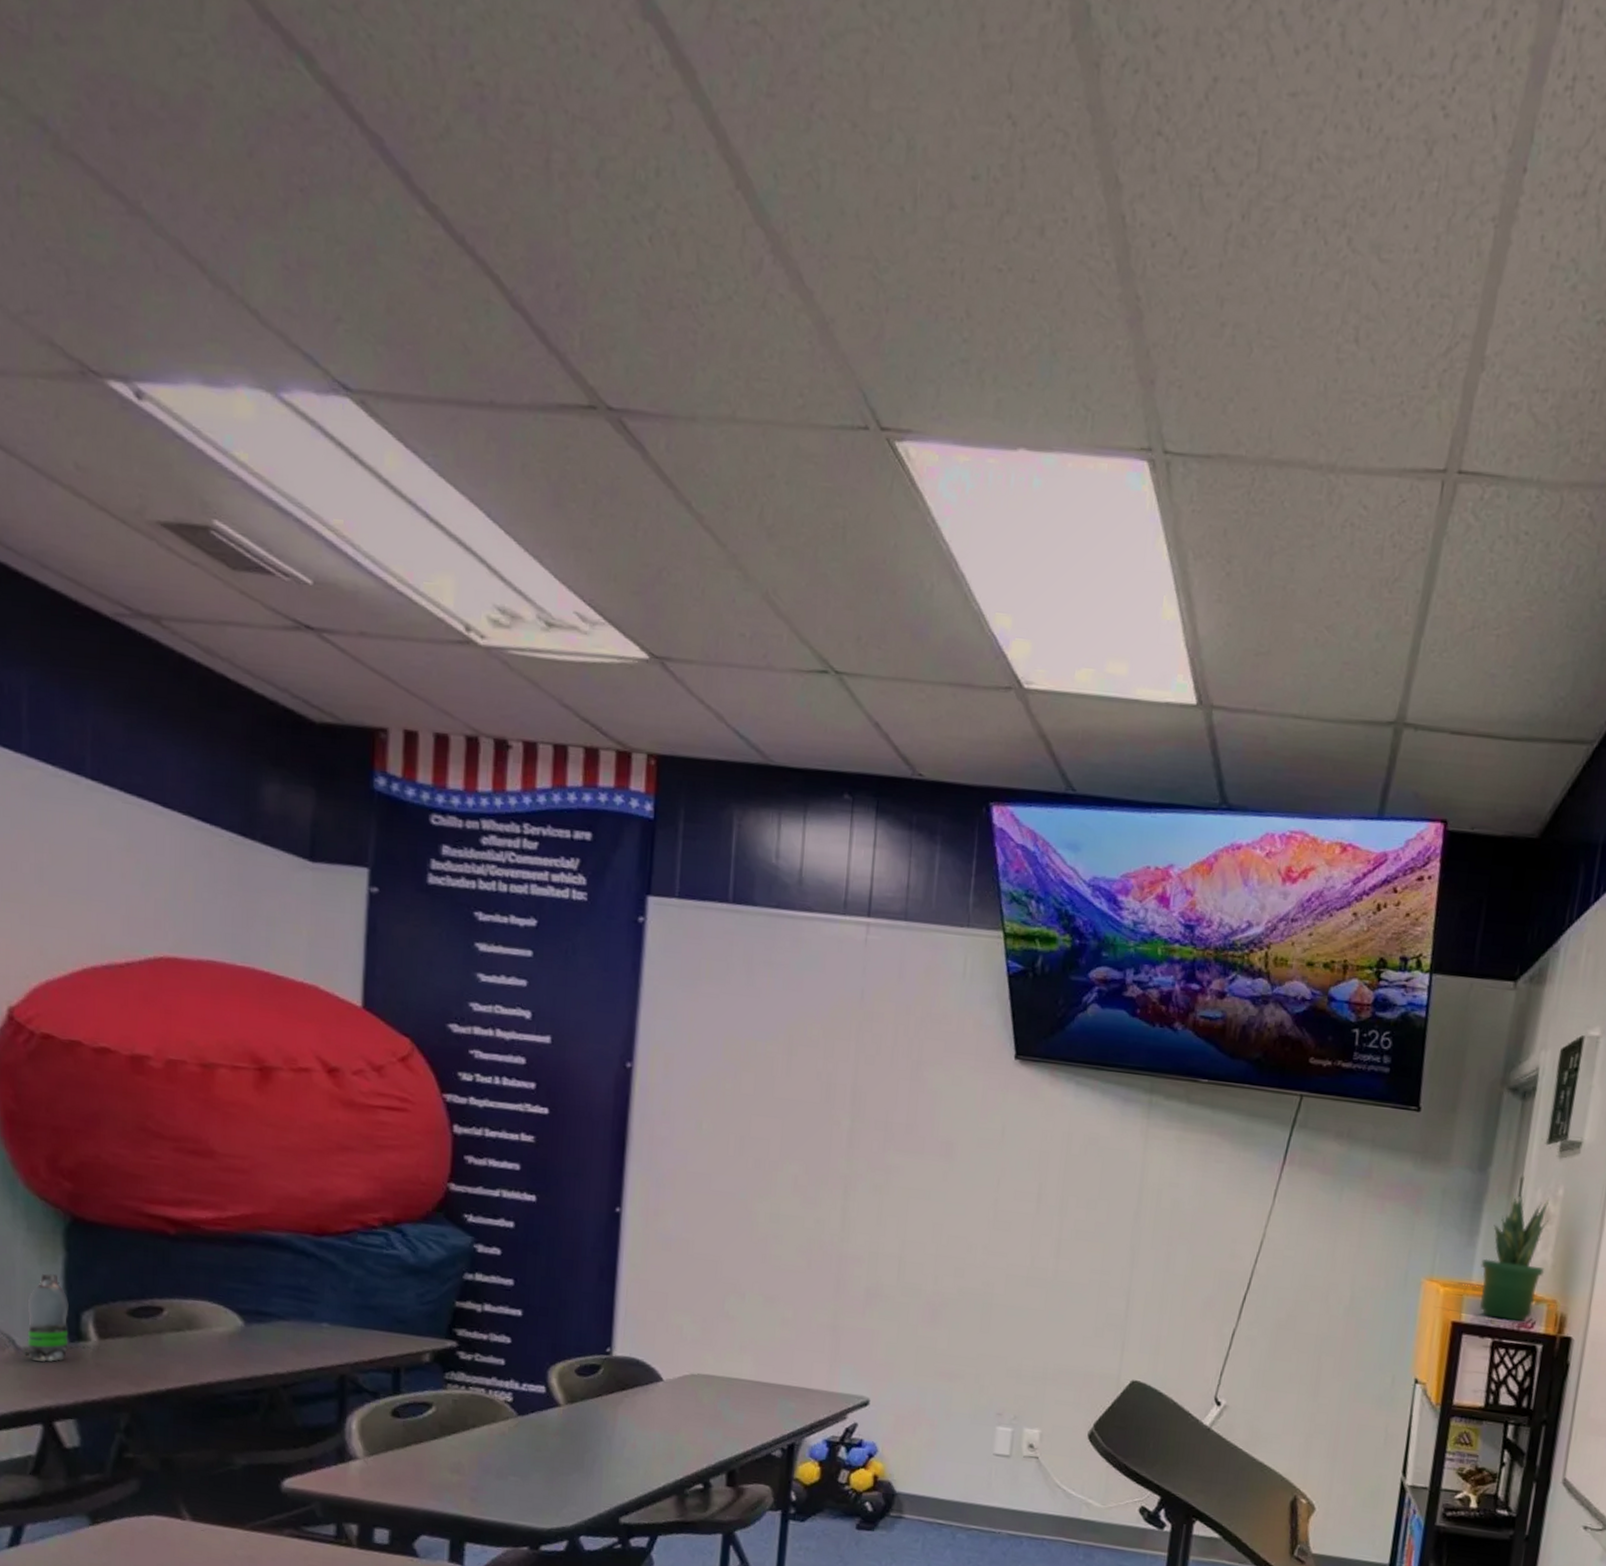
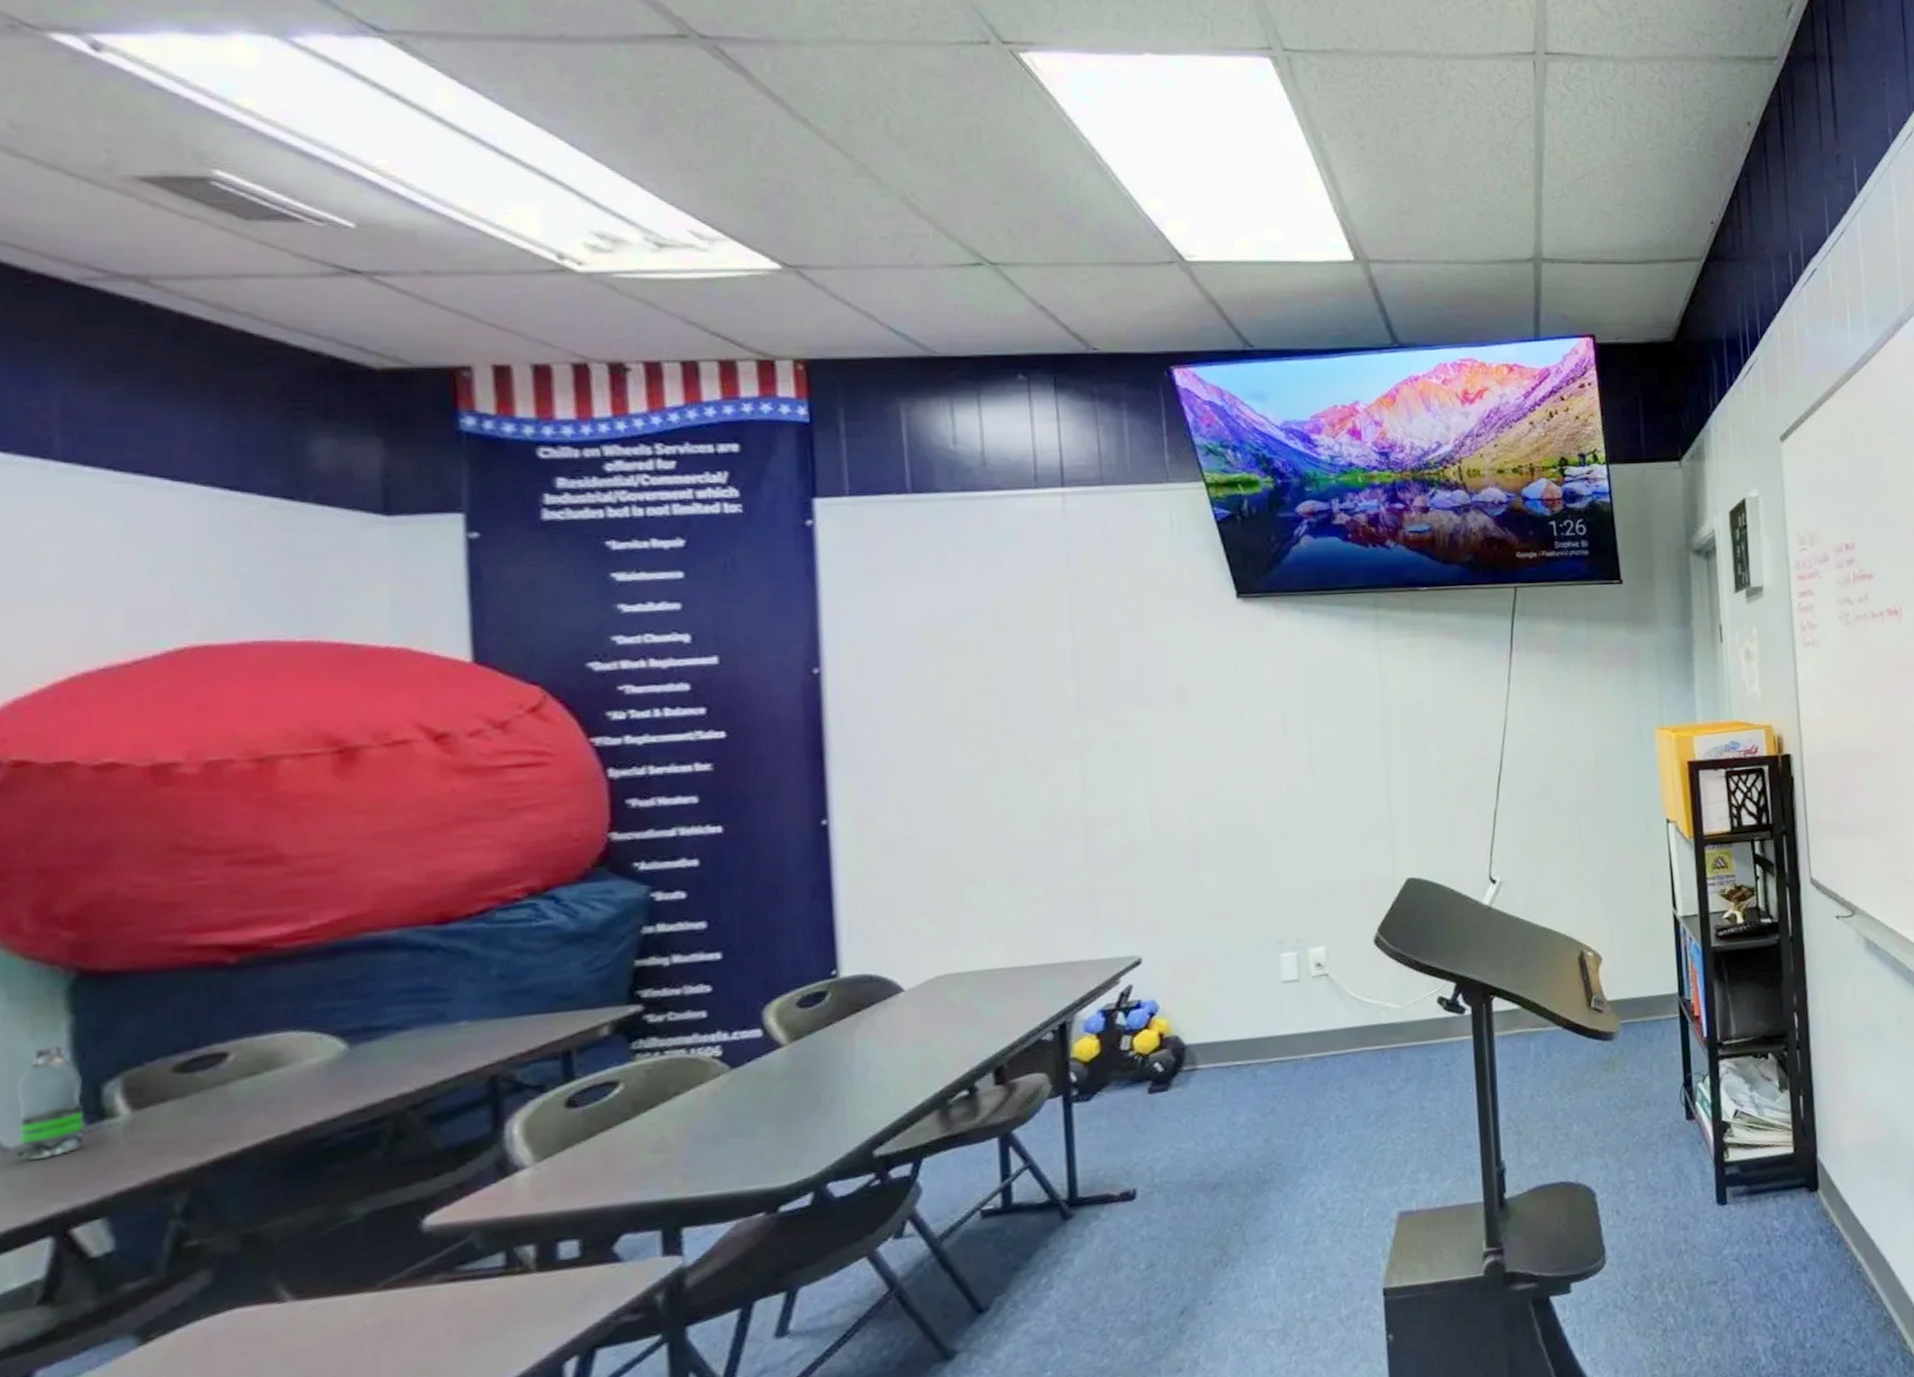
planter: present [1480,1193,1549,1322] -> none [1701,638,1756,751]

